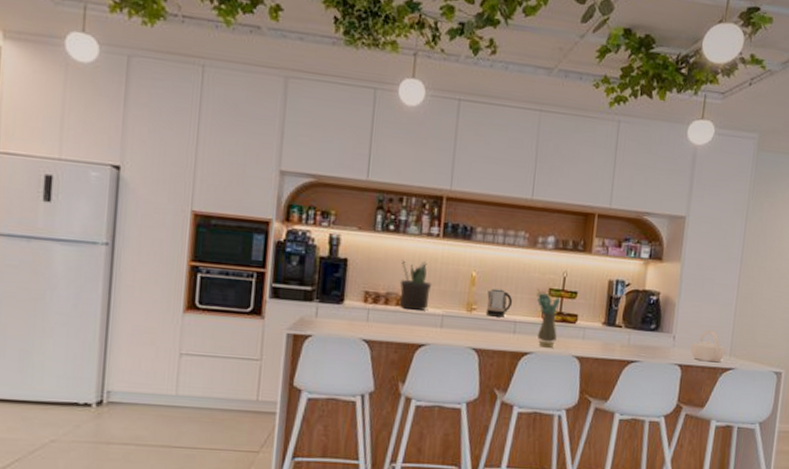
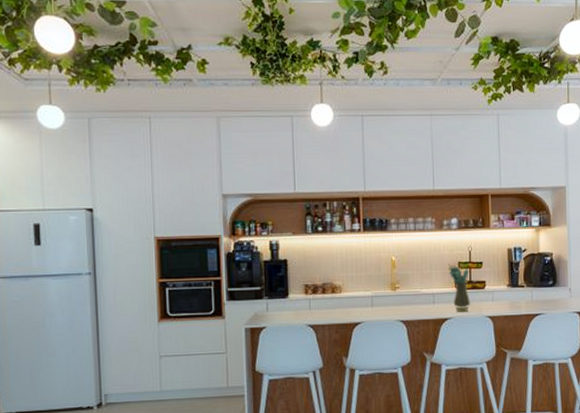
planter: present [399,260,432,310] -> none [332,254,360,295]
kettle: present [485,288,513,317] -> none [407,268,429,292]

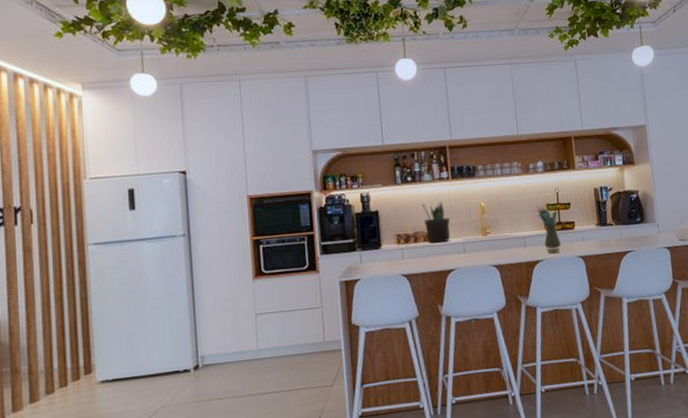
planter: none [332,254,360,295] -> present [422,202,451,243]

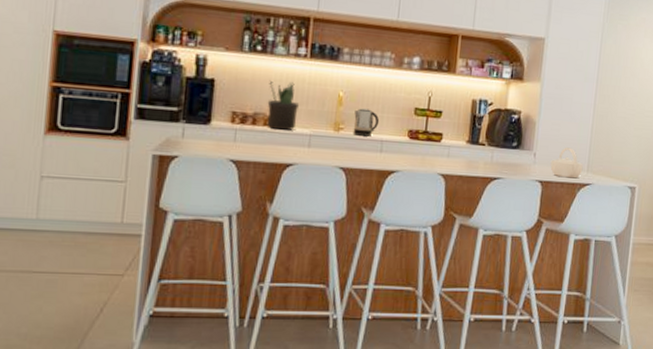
kettle: none [497,212,519,236] -> present [353,108,380,137]
vase: present [537,206,561,255] -> none [402,108,426,167]

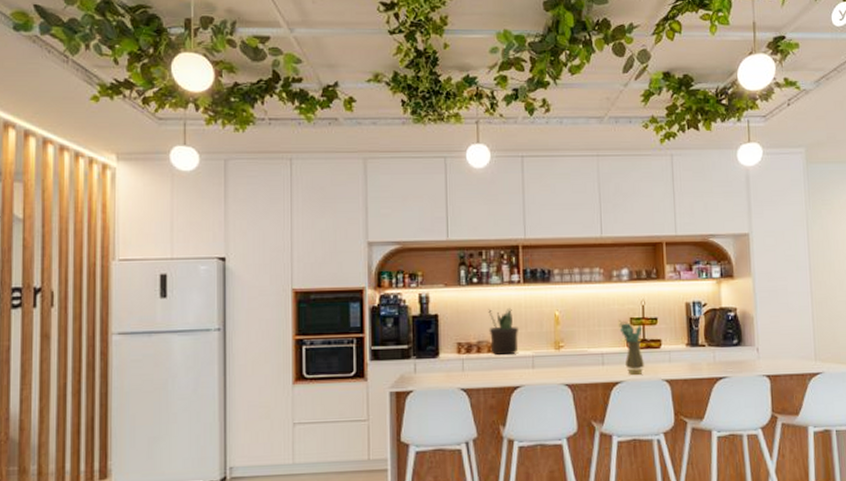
kettle: present [353,108,380,137] -> none [572,324,597,352]
vase: none [402,108,426,167] -> present [619,319,644,376]
teapot: present [550,147,583,179] -> none [775,338,810,370]

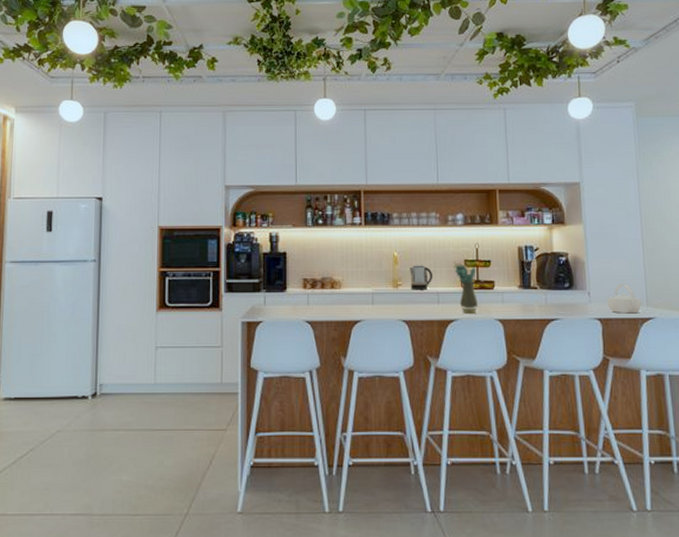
planter: present [488,308,519,355] -> none [332,248,360,291]
kettle: none [572,324,597,352] -> present [410,265,433,290]
teapot: none [775,338,810,370] -> present [607,283,642,314]

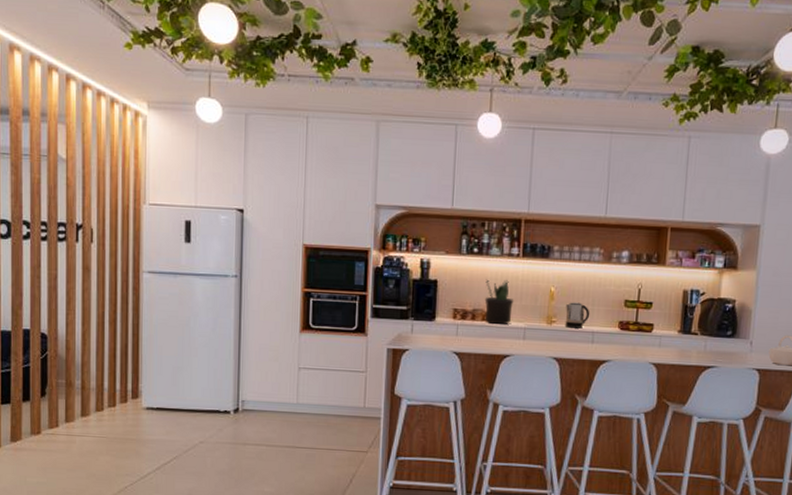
planter: none [332,248,360,291] -> present [484,279,514,324]
vase: present [454,261,478,315] -> none [613,300,636,357]

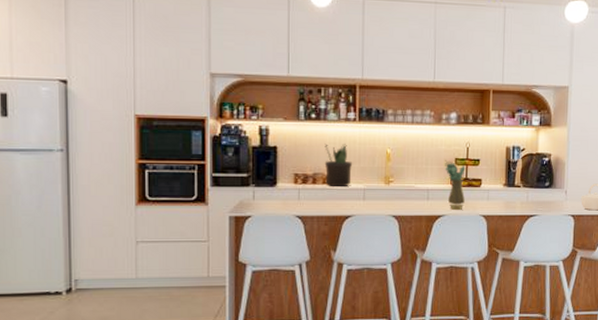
kettle: present [565,302,590,329] -> none [401,162,424,187]
vase: none [613,300,636,357] -> present [445,159,466,211]

